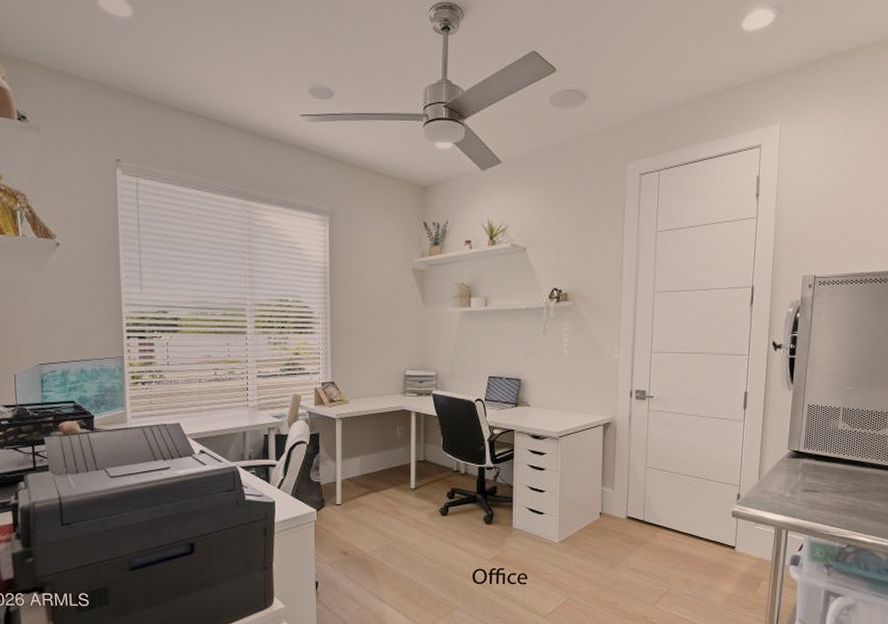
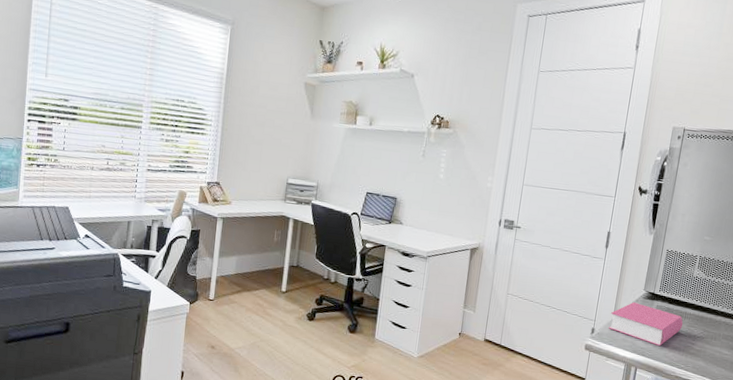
book: none [755,463,832,506] -> present [609,302,684,347]

